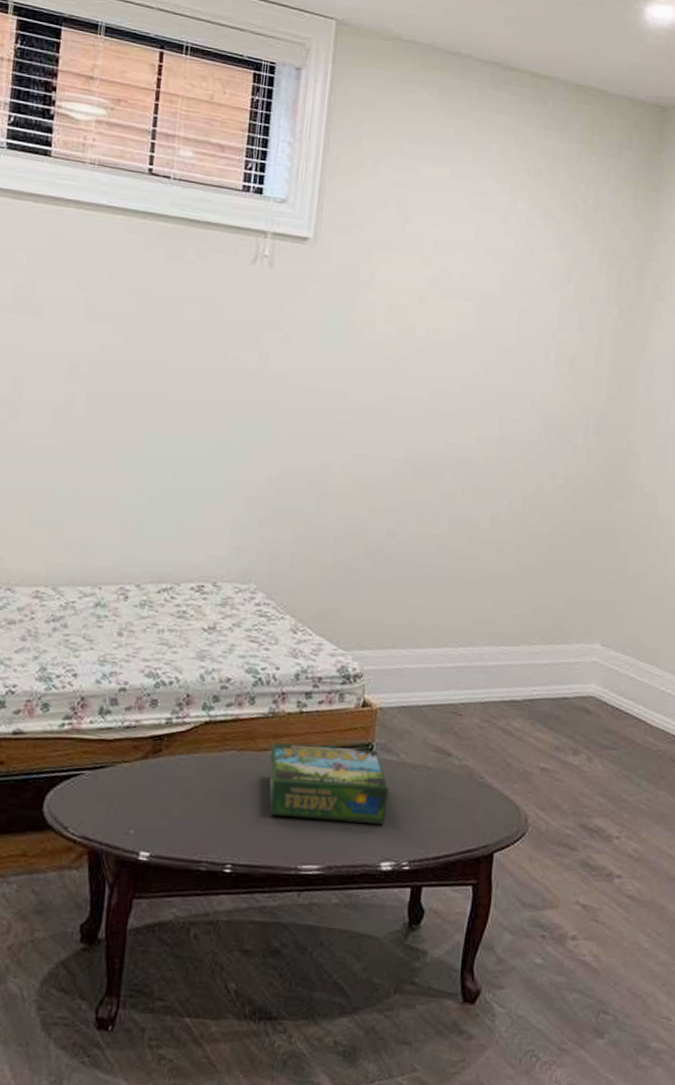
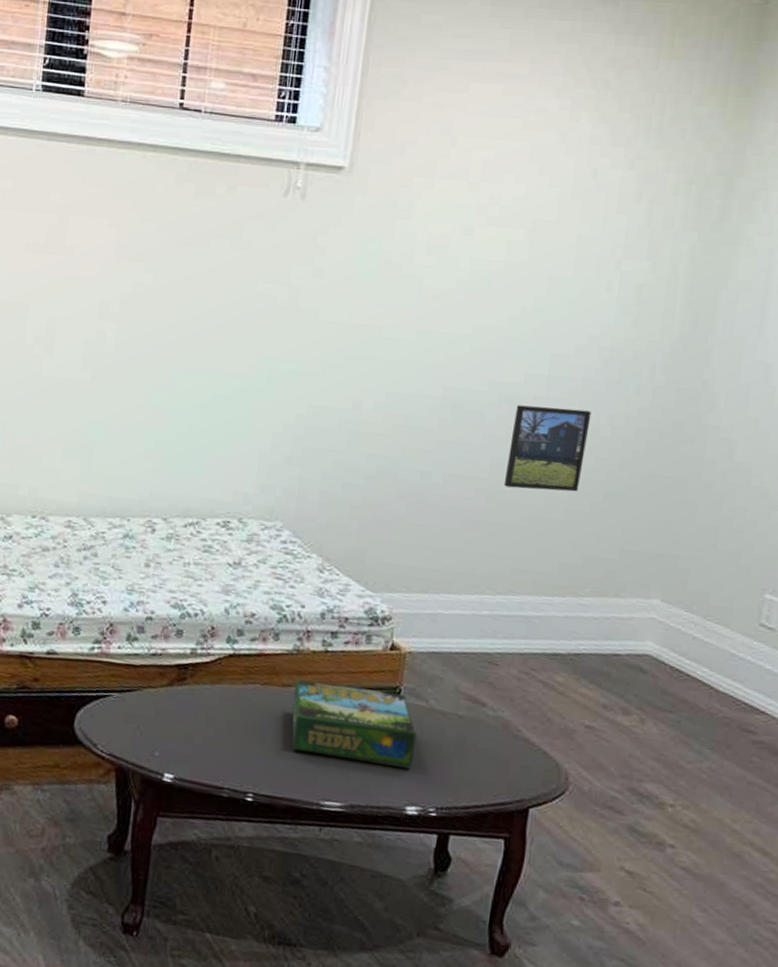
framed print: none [461,465,536,546] -> present [503,405,592,492]

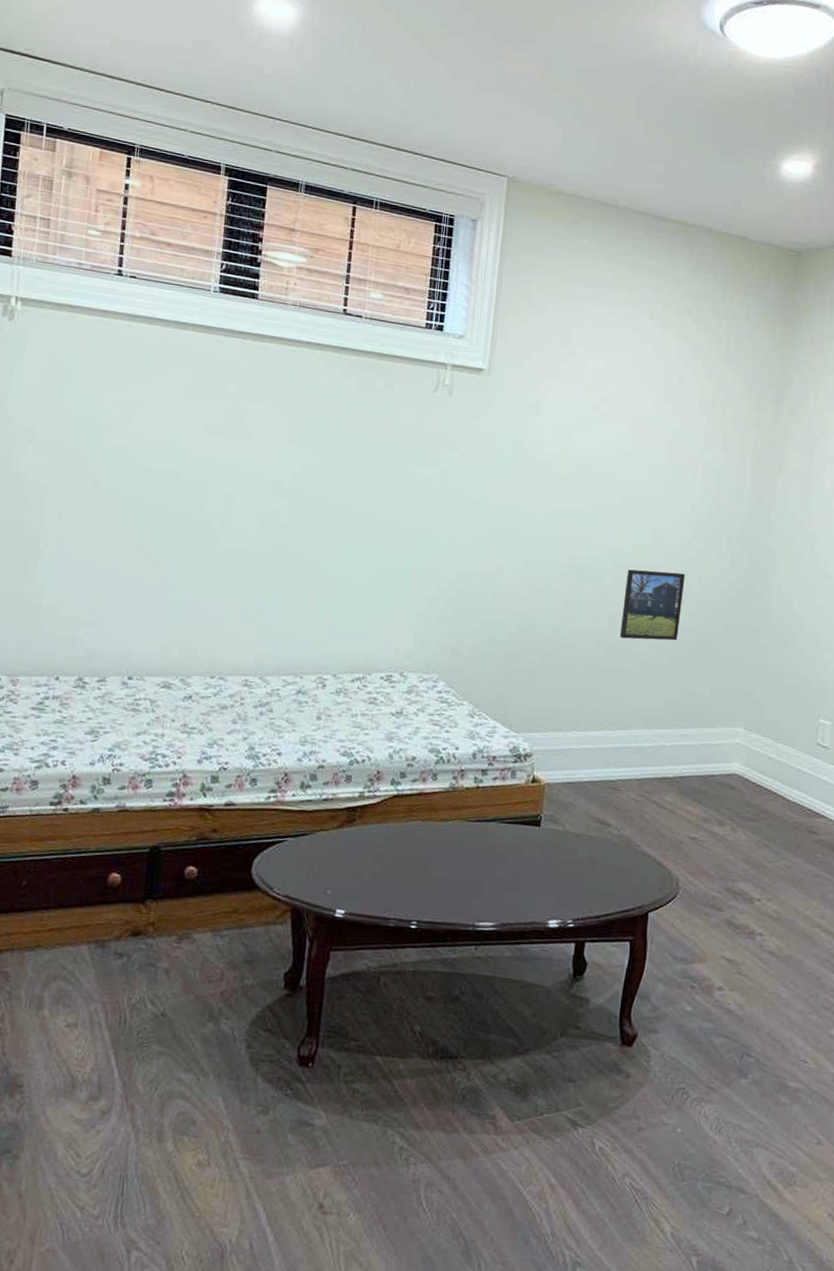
board game: present [292,679,417,769] -> none [449,814,555,887]

